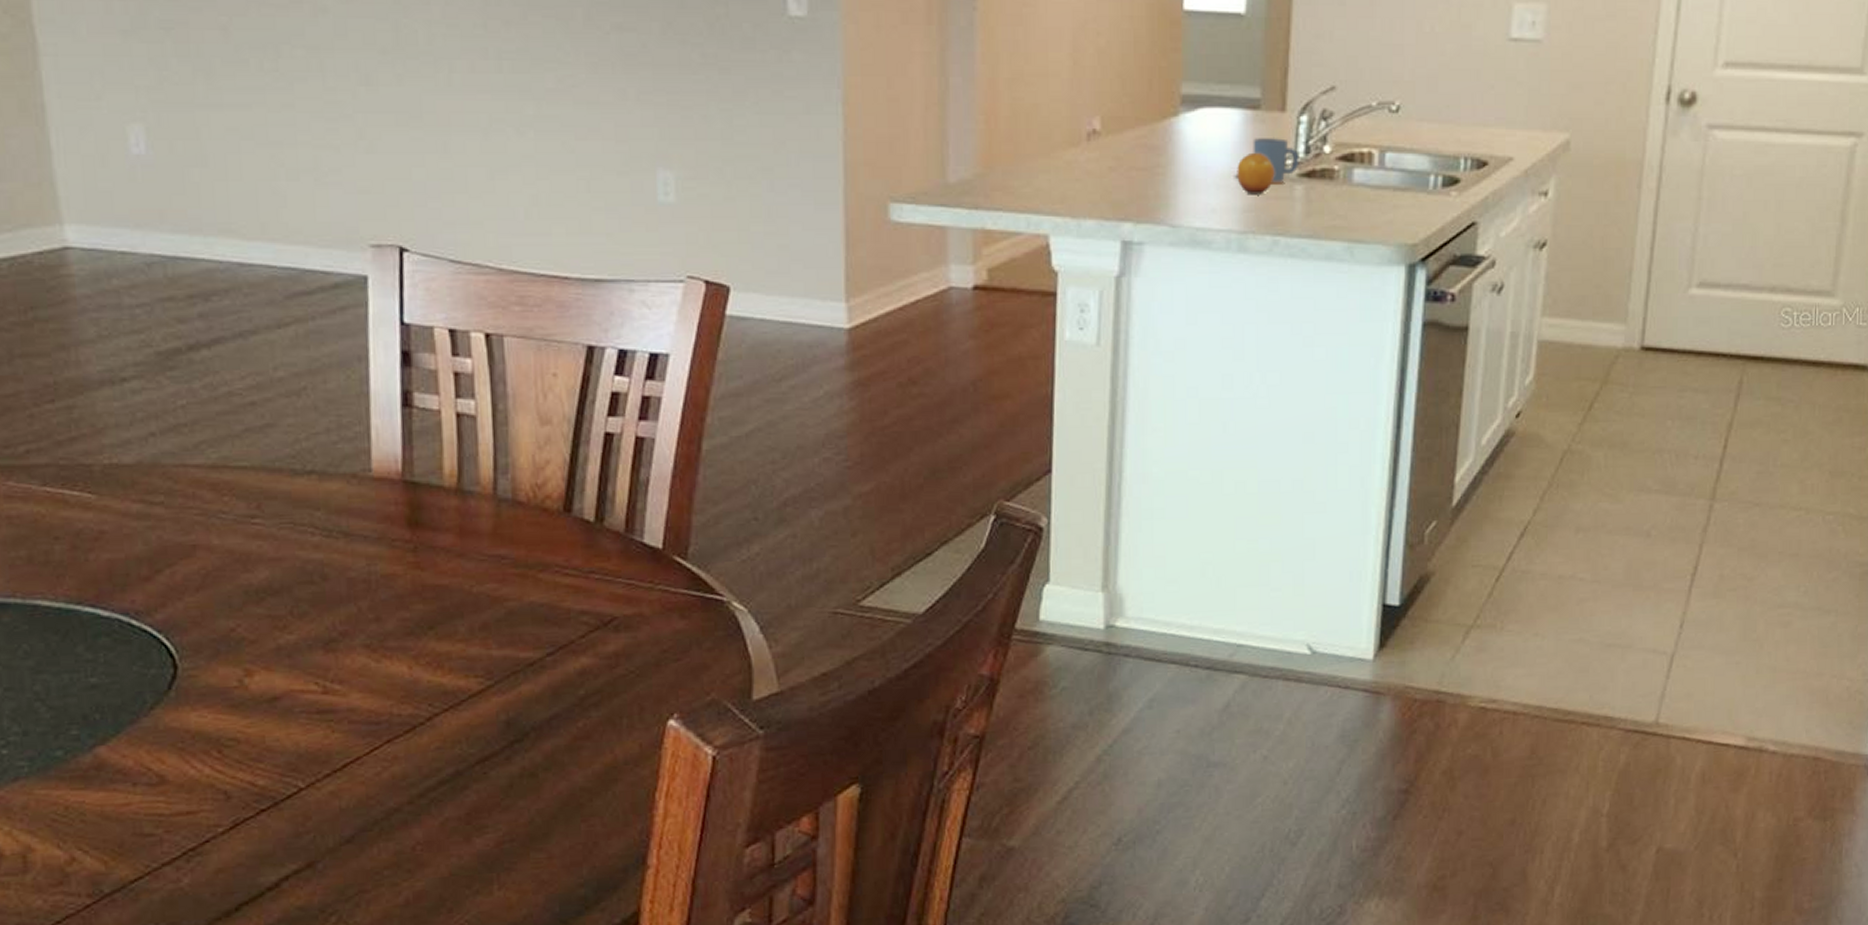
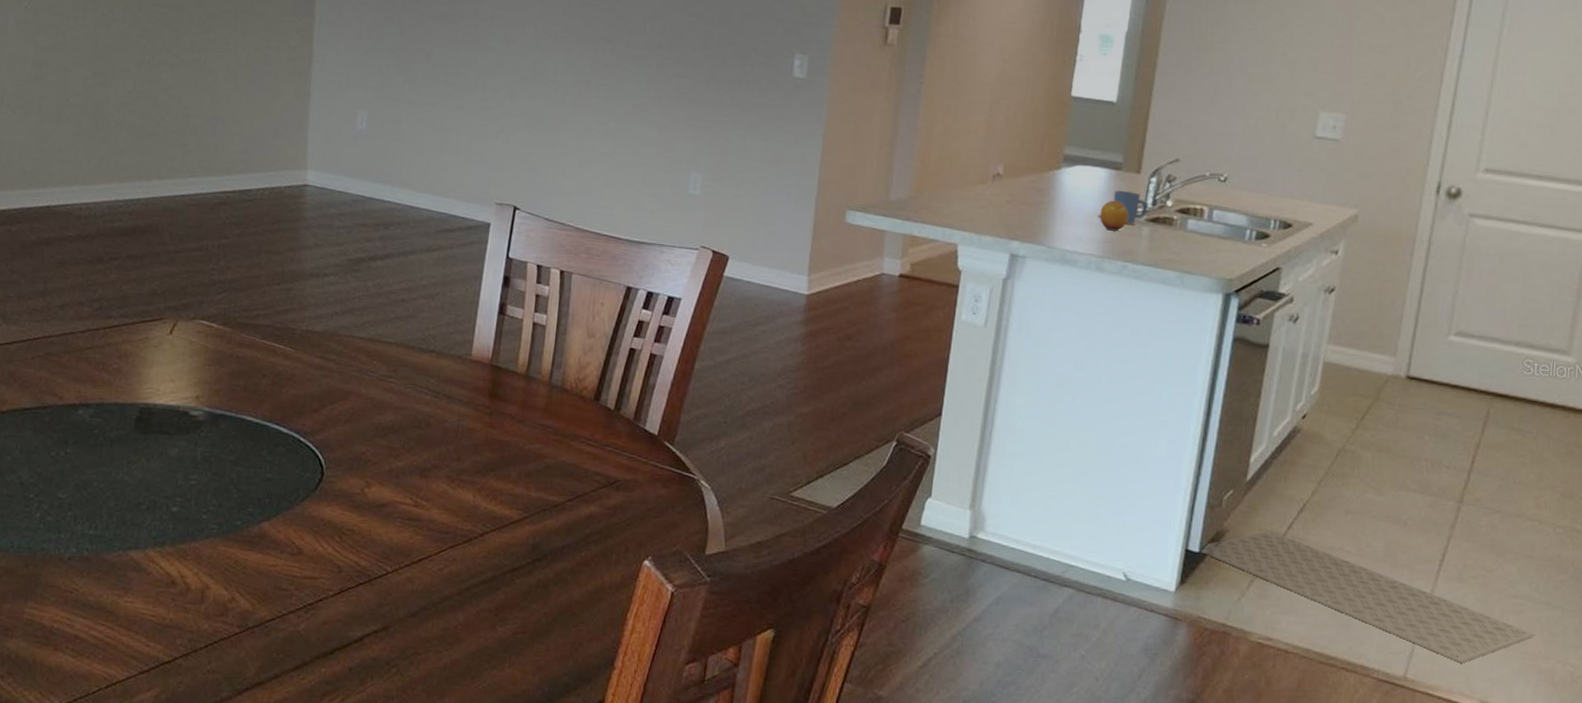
bath mat: none [1401,566,1806,696] -> present [1200,530,1535,663]

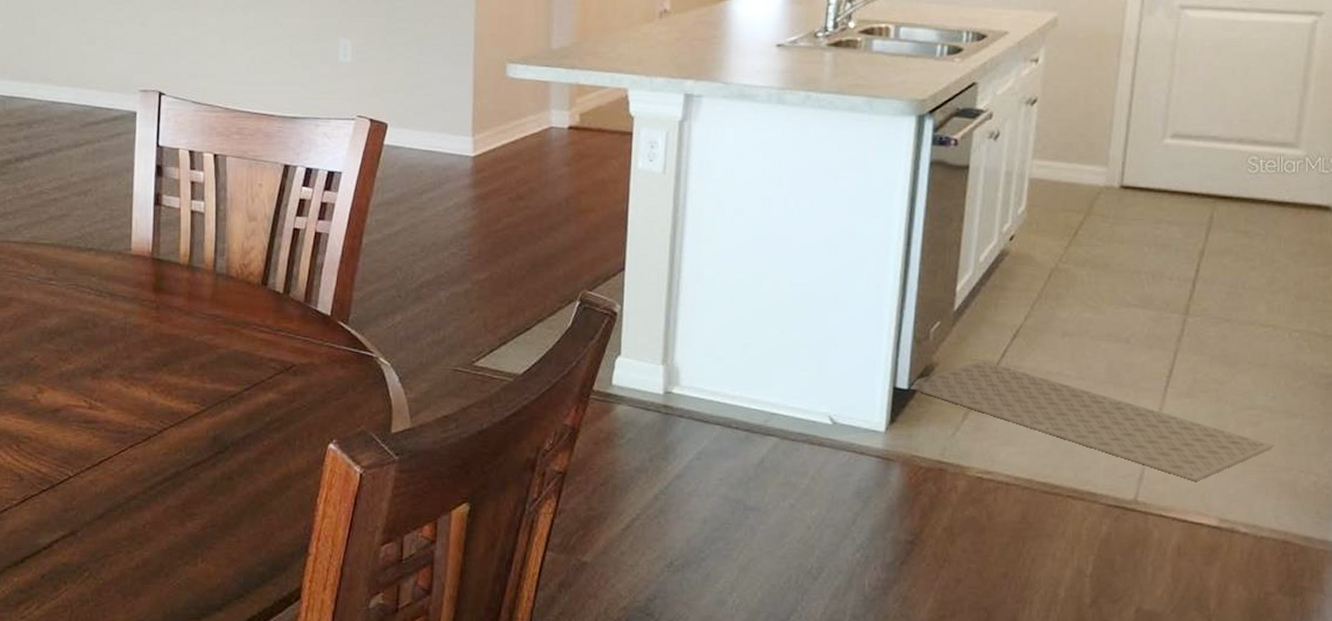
fruit: present [1100,200,1129,231] -> none [778,27,809,60]
mug: present [1113,190,1148,225] -> none [791,15,829,52]

